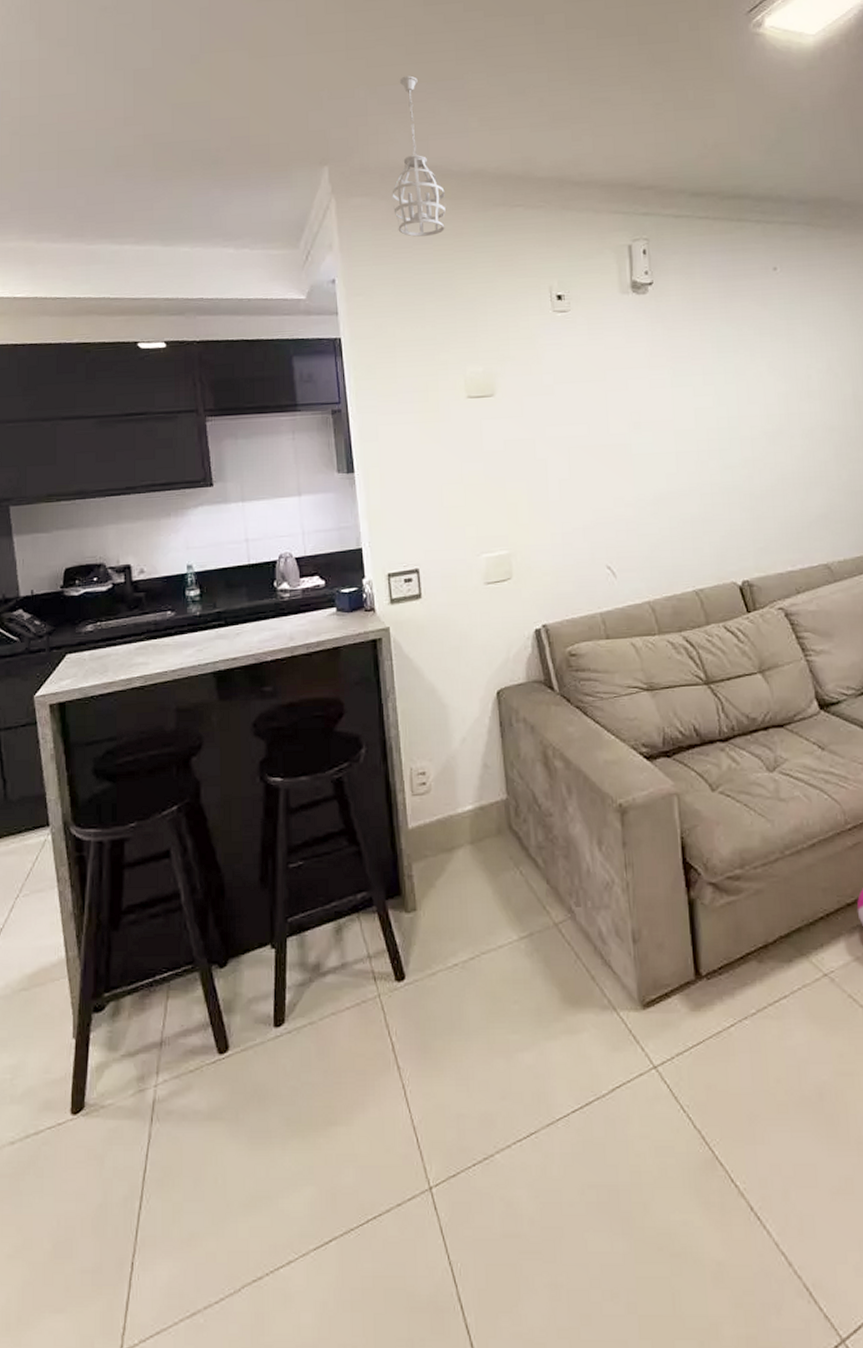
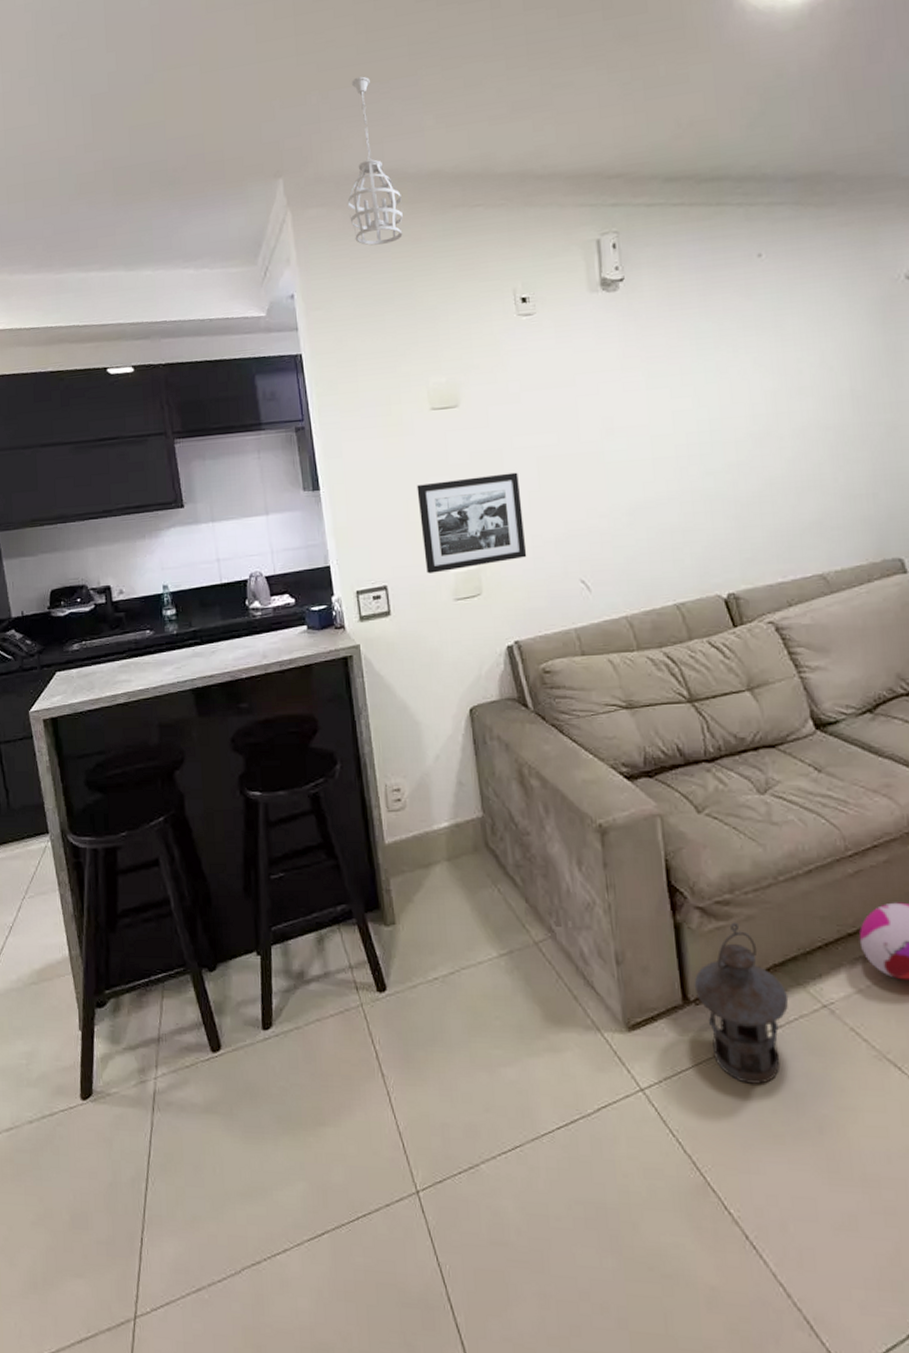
picture frame: none [451,461,557,558] -> present [417,472,527,574]
lantern: none [706,896,793,1055] -> present [694,922,789,1084]

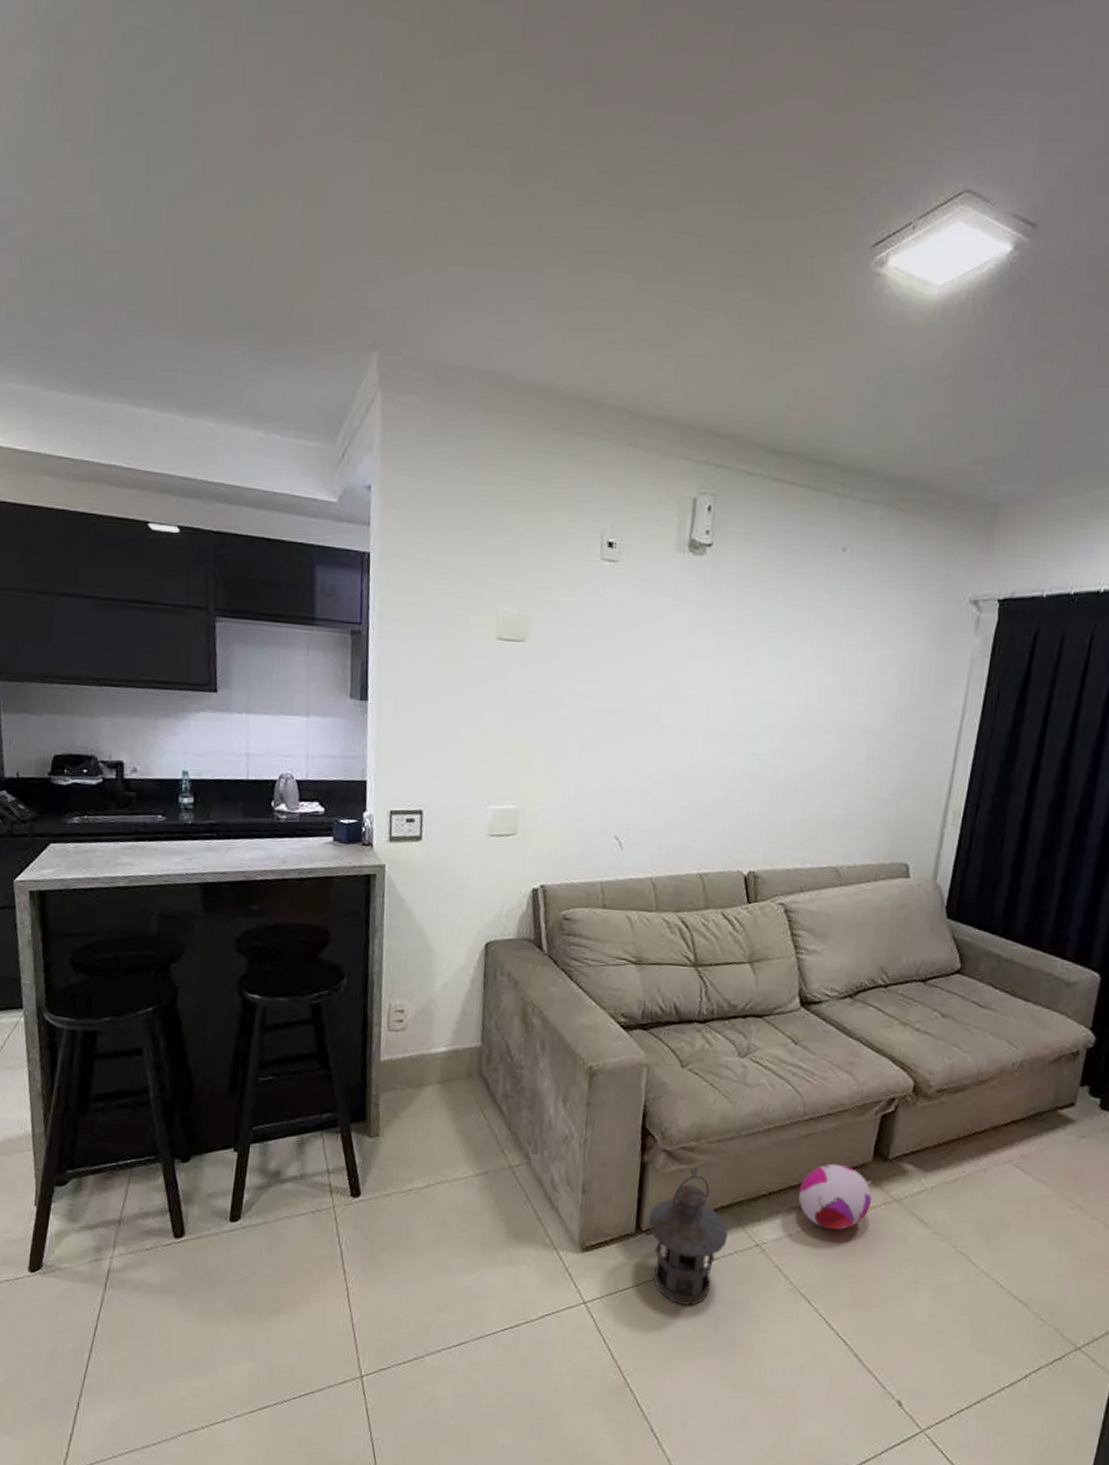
pendant light: present [347,76,404,246] -> none [444,258,504,453]
picture frame: present [417,472,527,574] -> none [465,714,573,806]

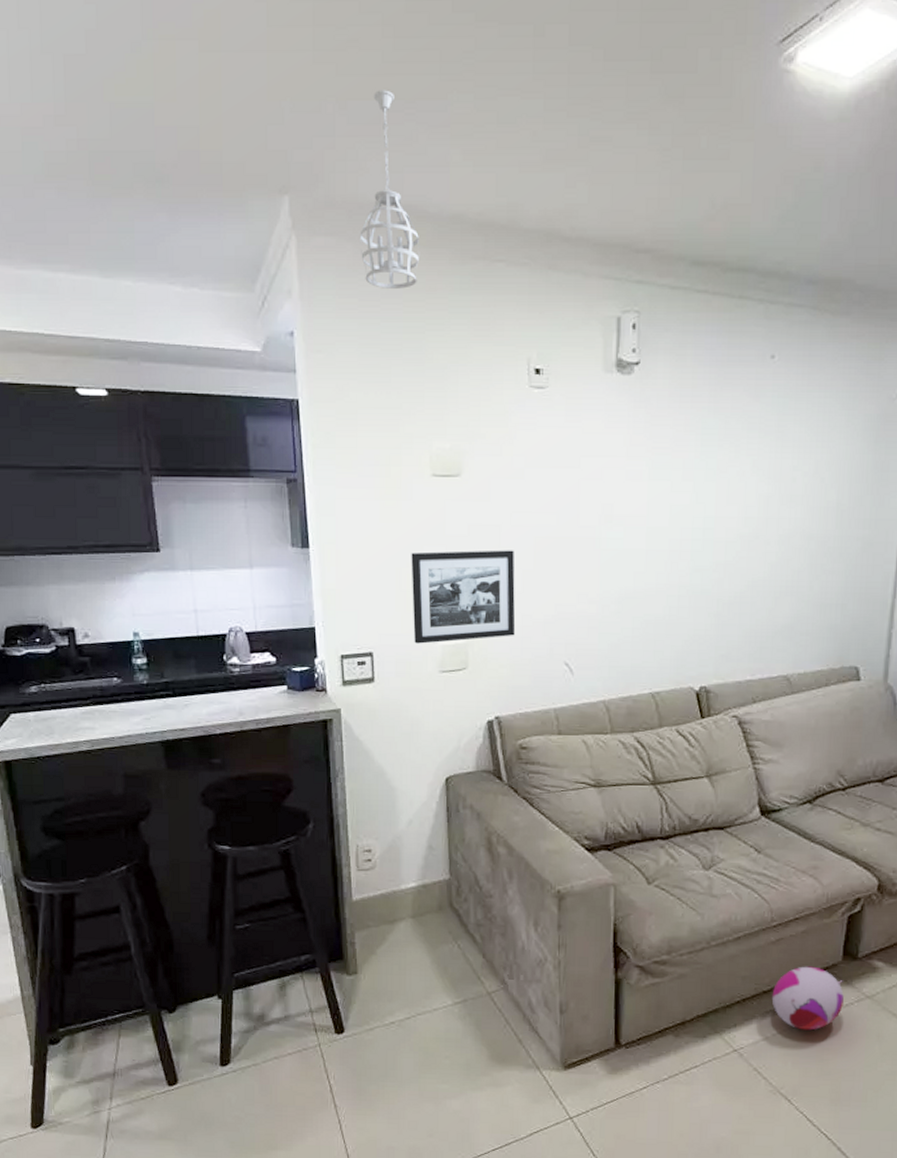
pendant light: none [444,258,504,453] -> present [360,90,420,289]
picture frame: none [465,714,573,806] -> present [411,550,516,644]
lantern: present [648,1166,729,1306] -> none [626,979,706,1113]

